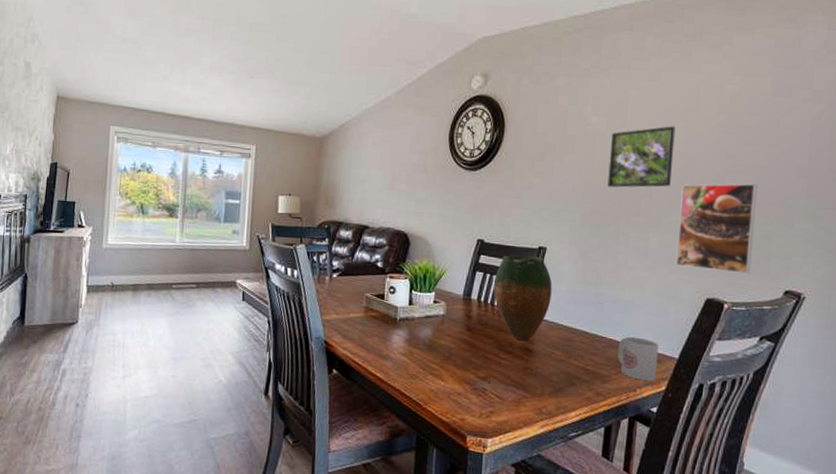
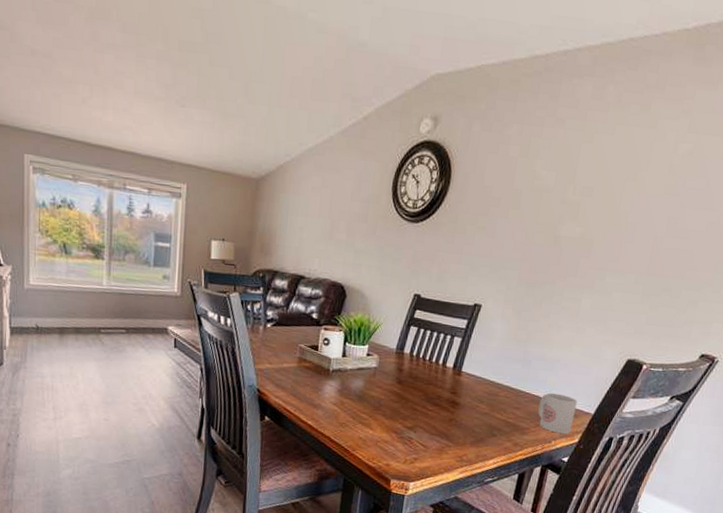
vase: present [494,255,552,340] -> none [426,311,484,394]
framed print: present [607,126,676,188] -> none [548,184,624,249]
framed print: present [675,183,758,274] -> none [603,246,694,337]

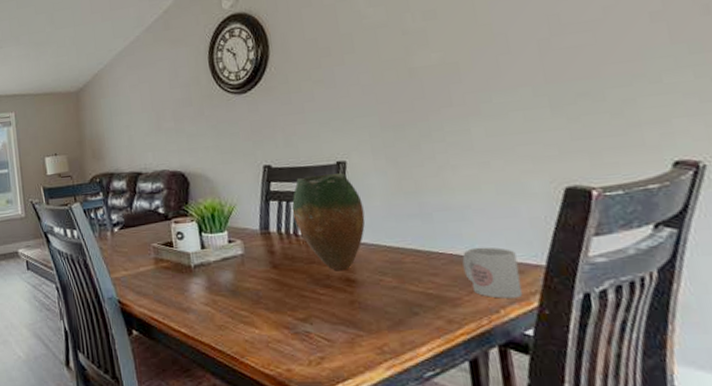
vase: none [426,311,484,394] -> present [292,172,365,270]

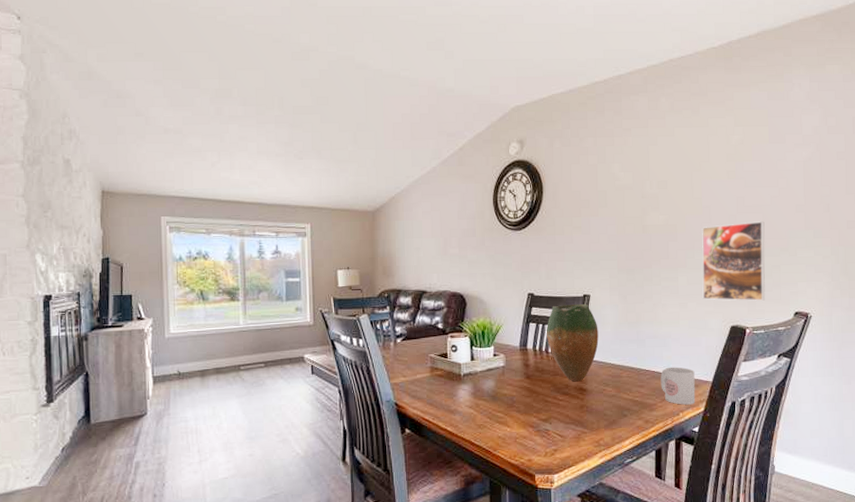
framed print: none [497,41,618,156] -> present [702,221,765,301]

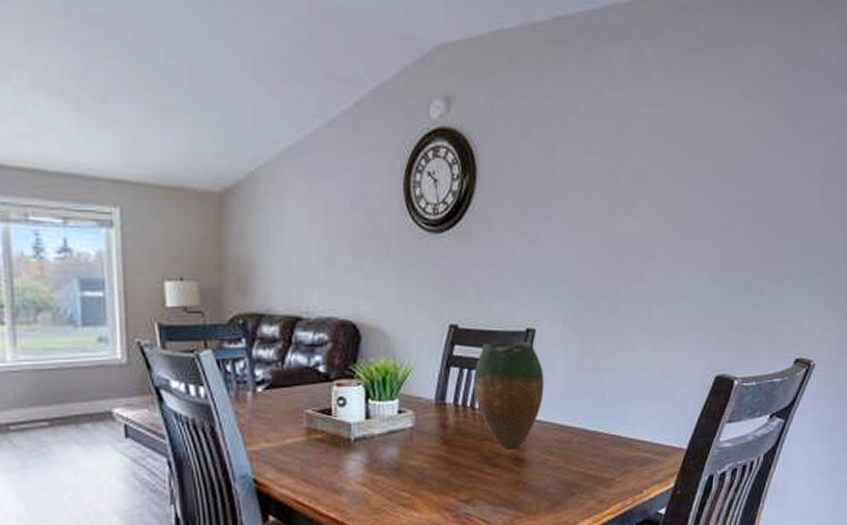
mug: present [660,367,696,405] -> none [621,429,666,480]
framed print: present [702,221,765,301] -> none [683,235,769,343]

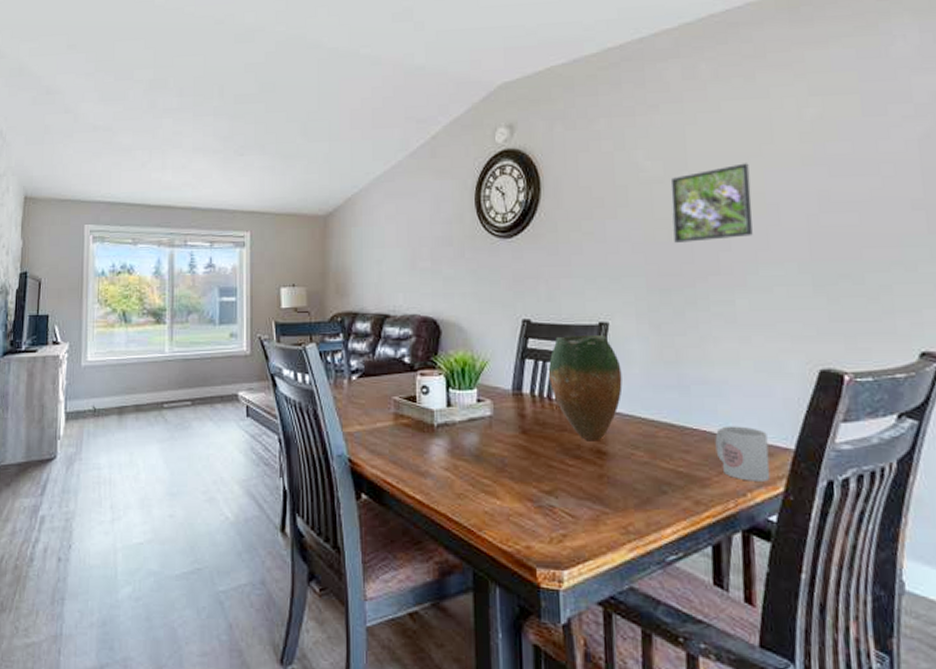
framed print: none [604,166,681,247] -> present [670,163,753,243]
mug: none [621,429,666,480] -> present [715,426,771,482]

